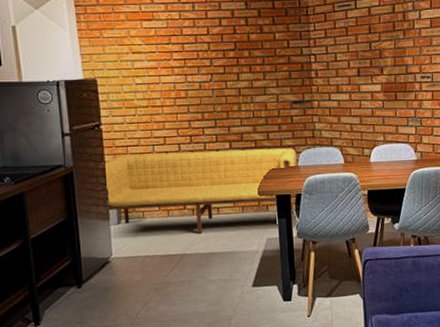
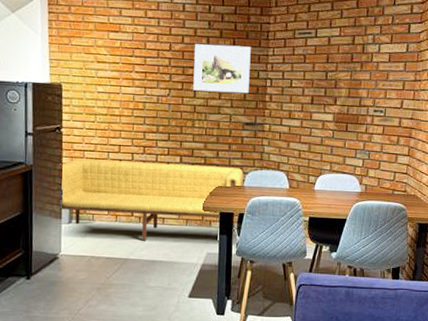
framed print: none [233,24,294,73] -> present [193,44,251,94]

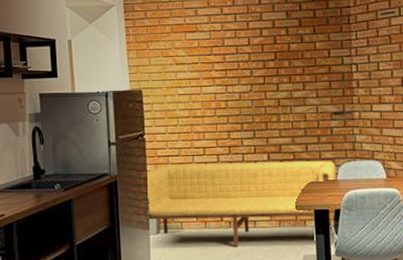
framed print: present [193,44,251,94] -> none [274,33,334,84]

